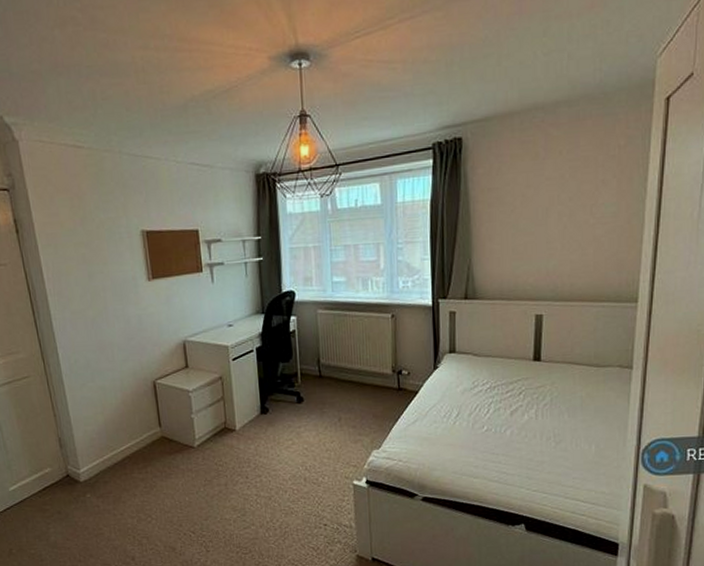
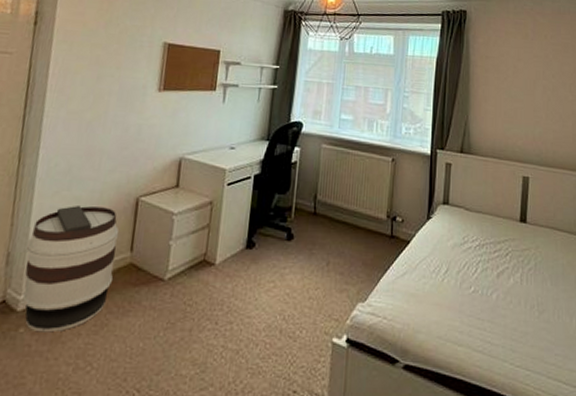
barrel: none [72,392,151,496] -> present [22,206,120,333]

